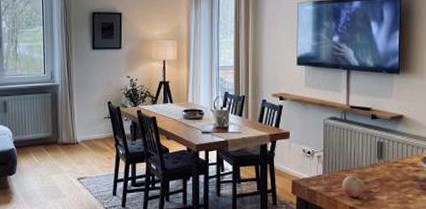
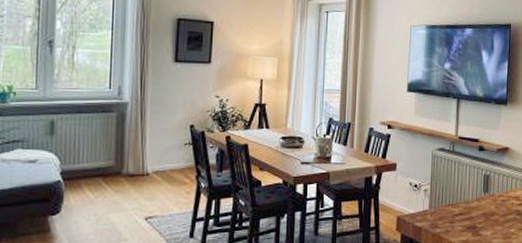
fruit: present [342,175,365,198] -> none [448,210,471,234]

